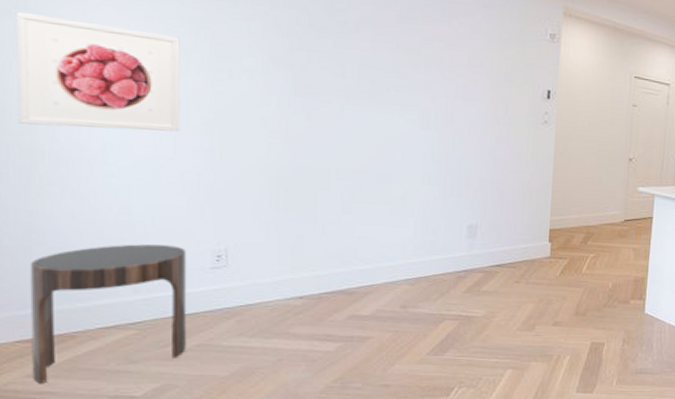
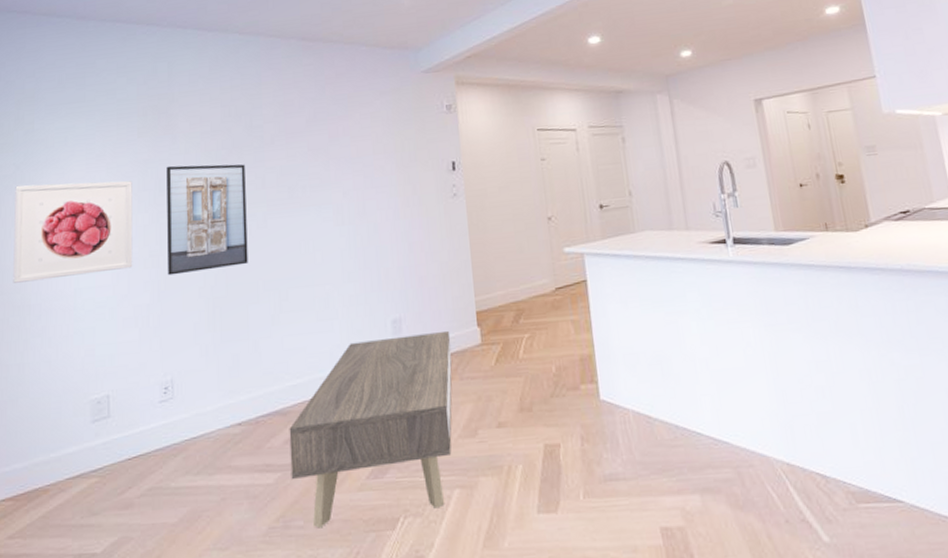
side table: present [29,244,187,384] -> none [12,382,140,546]
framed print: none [223,30,322,150] -> present [166,164,248,276]
coffee table: none [352,239,523,391] -> present [289,330,452,528]

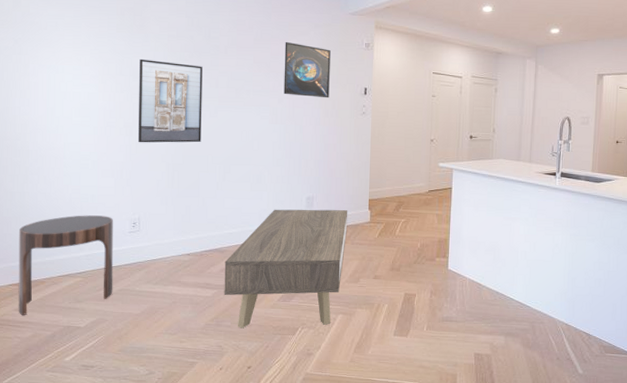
side table: none [12,382,140,546] -> present [18,215,114,316]
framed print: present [13,181,133,283] -> none [14,56,111,134]
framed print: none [345,117,408,186] -> present [283,41,331,98]

